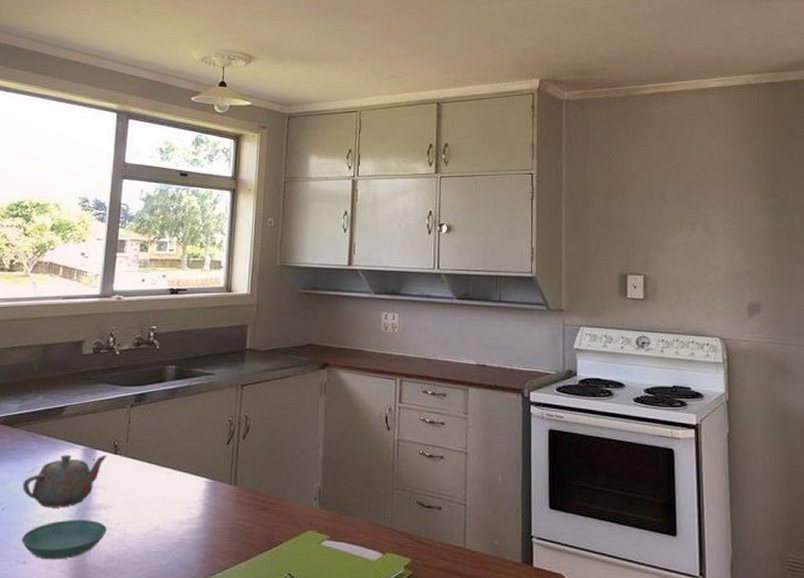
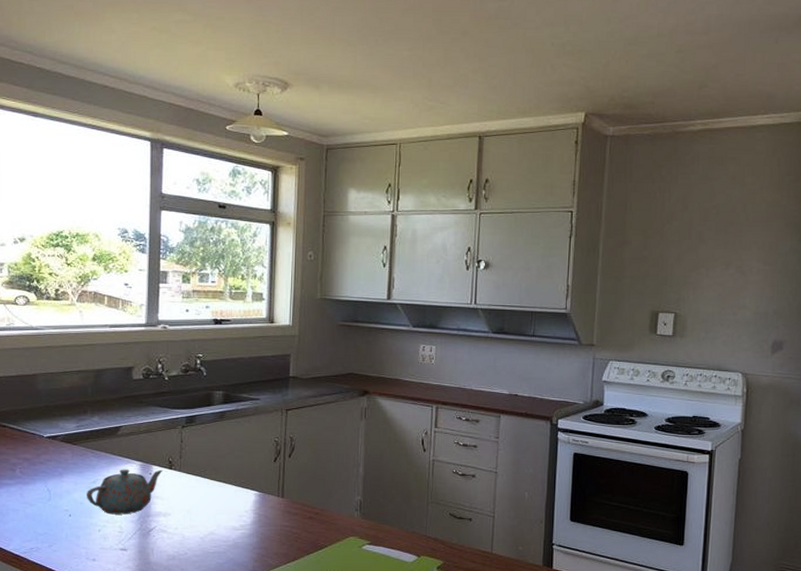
saucer: present [21,520,107,560] -> none [90,525,167,558]

